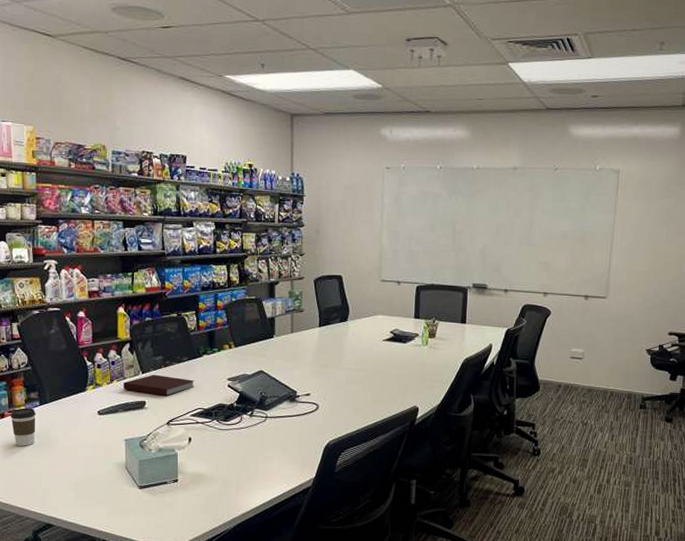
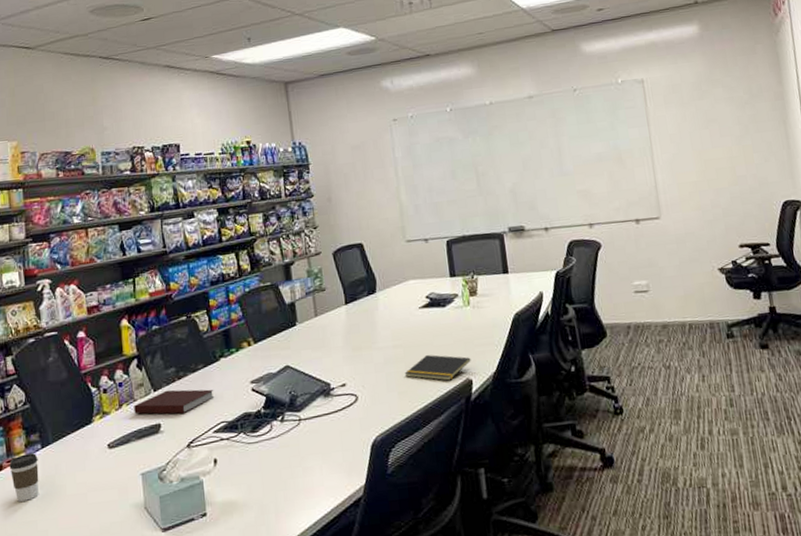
notepad: none [362,380,421,405] -> present [404,354,471,381]

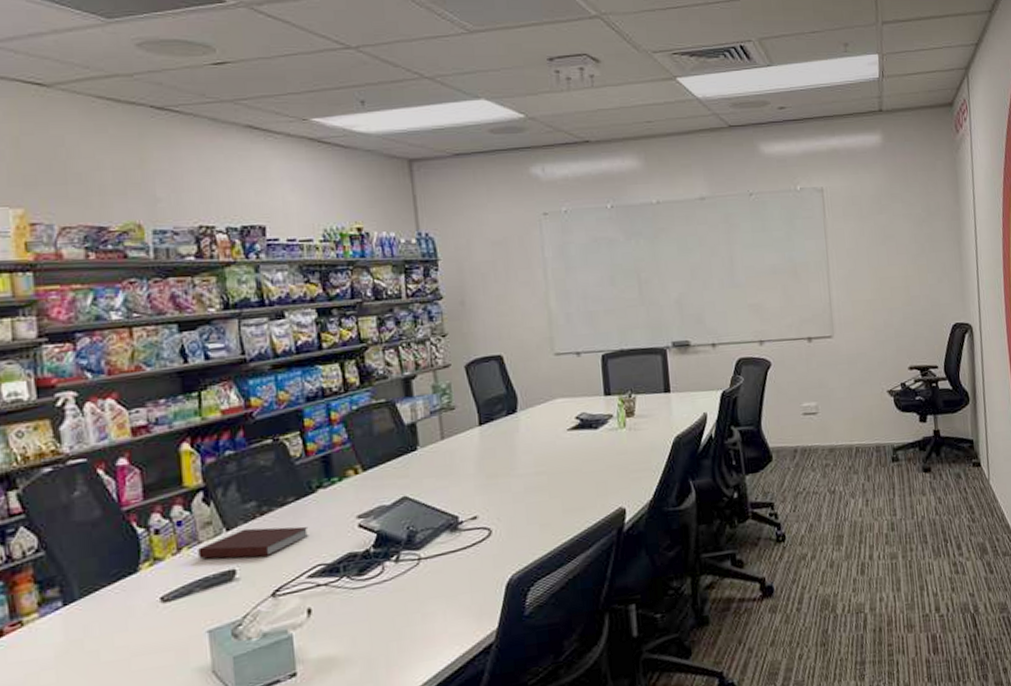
coffee cup: present [9,453,39,502] -> none [13,612,60,675]
notepad: present [404,354,471,381] -> none [548,481,625,511]

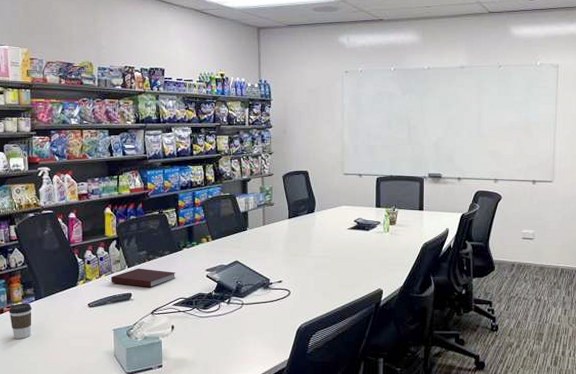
coffee cup: none [13,612,60,675] -> present [9,303,32,339]

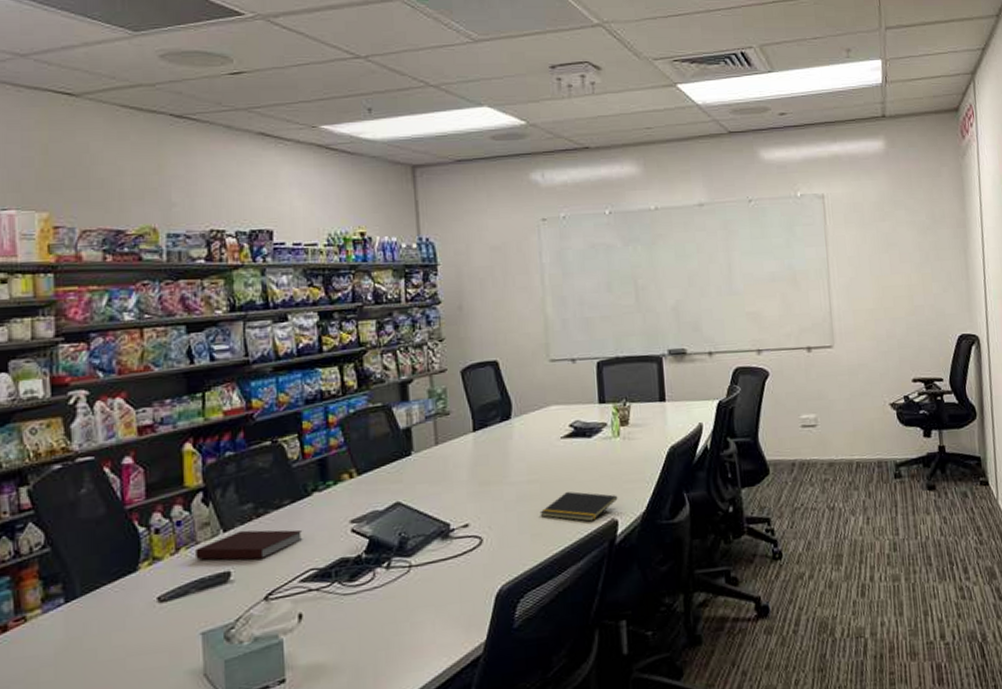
coffee cup: present [9,303,32,339] -> none [17,609,59,671]
notepad: none [330,266,384,289] -> present [540,491,618,522]

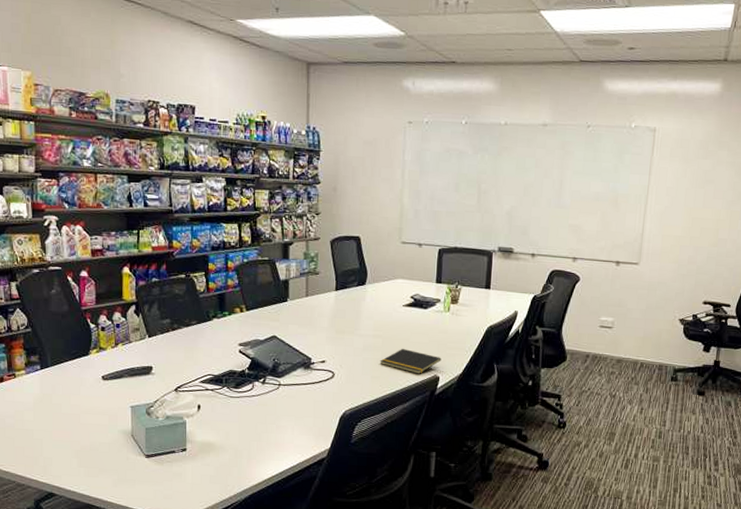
notebook: present [196,529,303,560] -> none [129,338,204,362]

